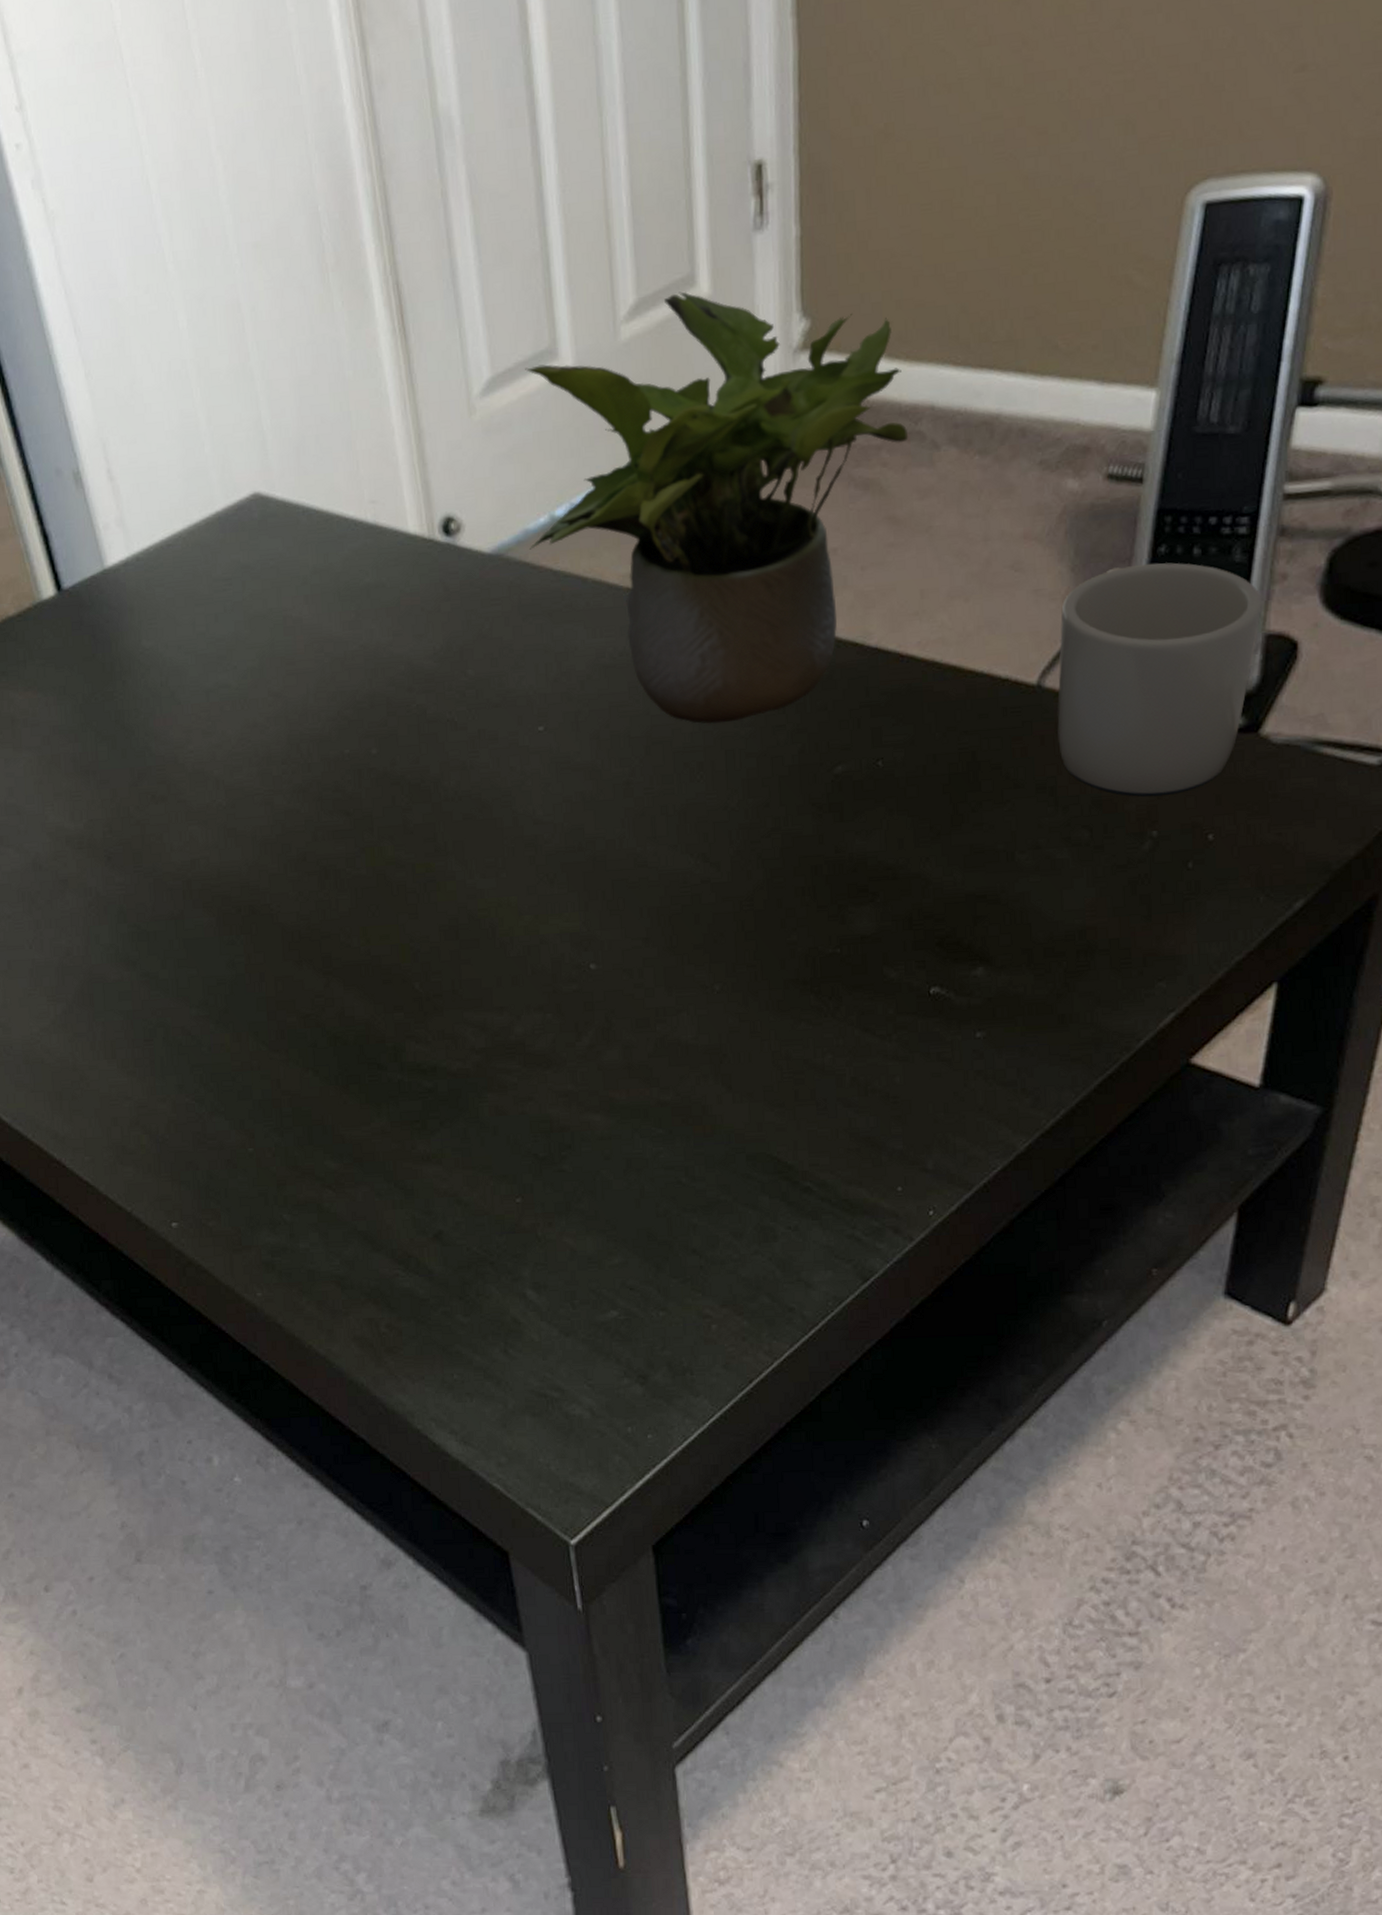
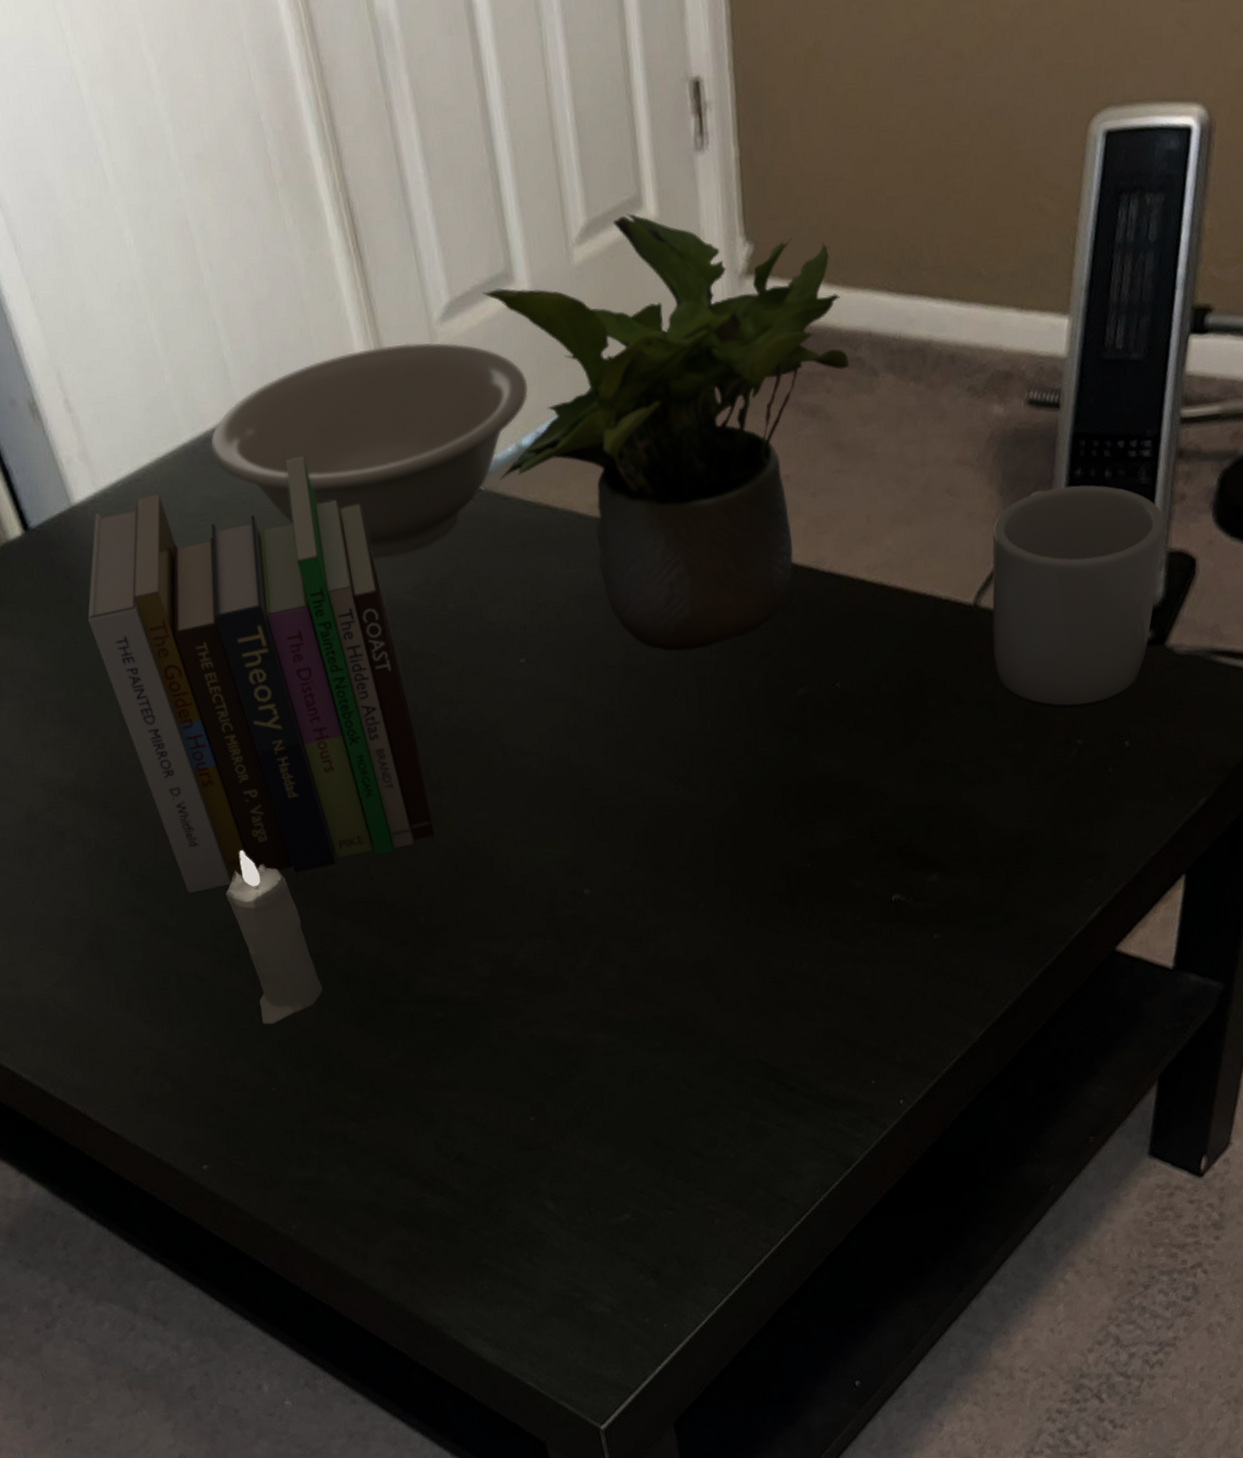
books: none [109,524,436,947] -> present [87,455,434,894]
candle: none [219,907,309,1084] -> present [226,850,323,1025]
decorative bowl: none [243,416,565,625] -> present [210,342,528,559]

